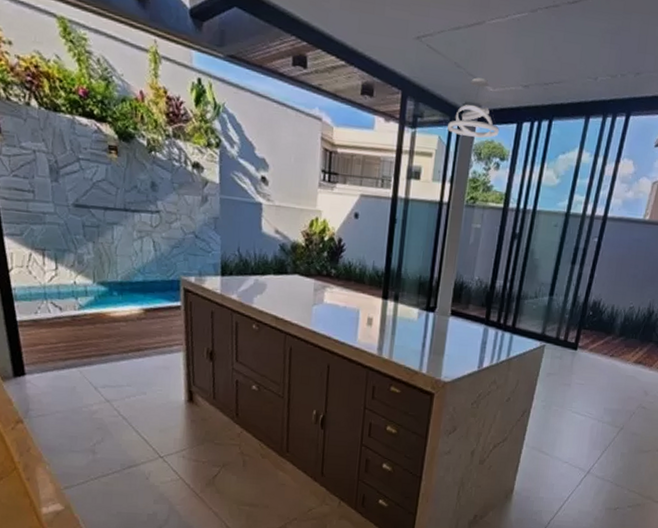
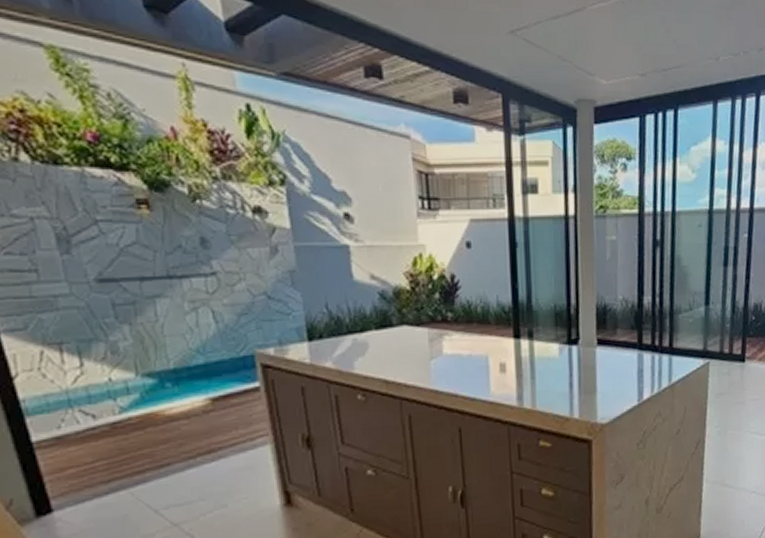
pendant light: present [448,77,500,139] -> none [561,70,621,139]

